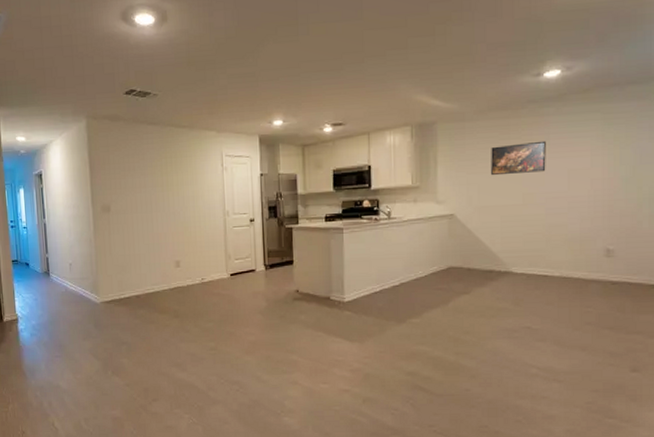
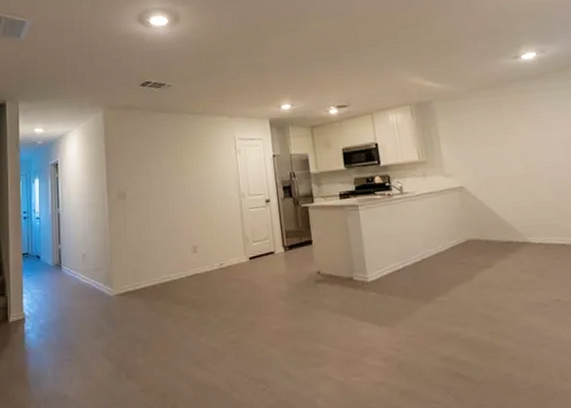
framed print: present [491,140,546,176] -> none [487,114,541,149]

